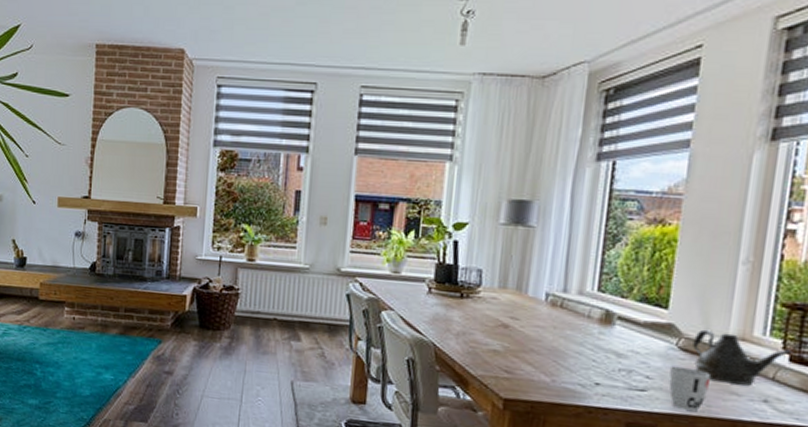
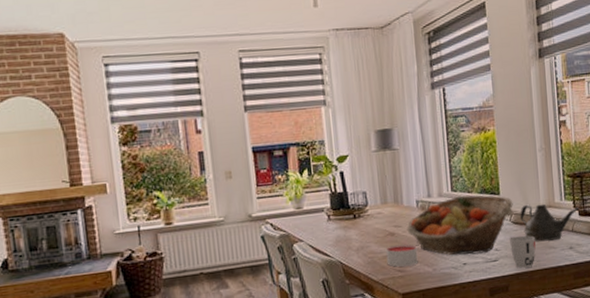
candle: none [491,339,536,369] -> present [385,244,418,267]
fruit basket: none [526,298,687,378] -> present [406,195,513,255]

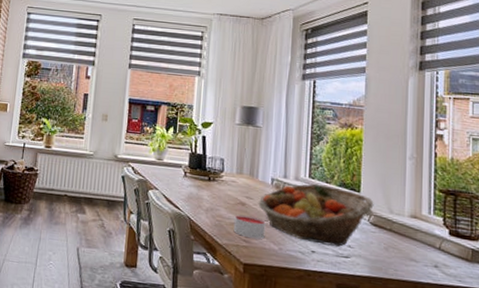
cup: present [509,235,536,268] -> none [364,237,394,274]
teapot: present [520,204,581,242] -> none [380,209,452,254]

